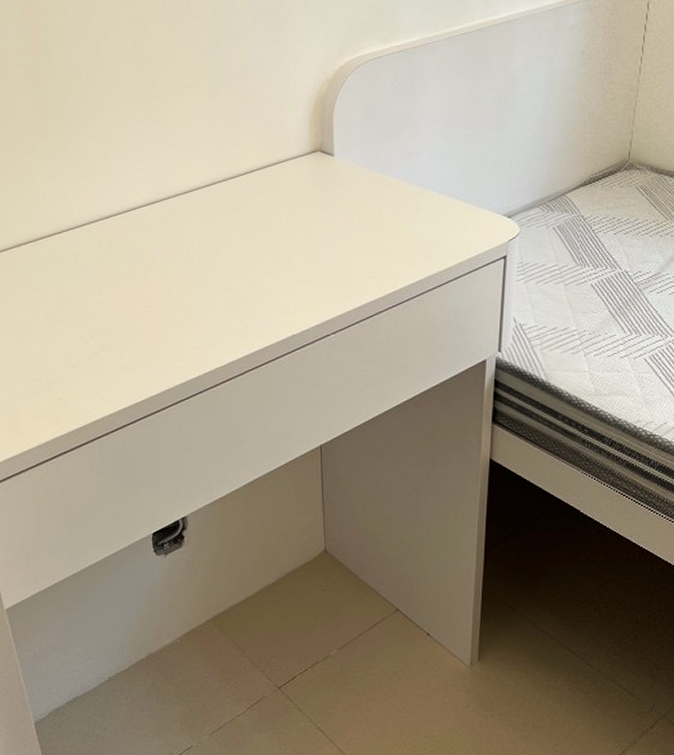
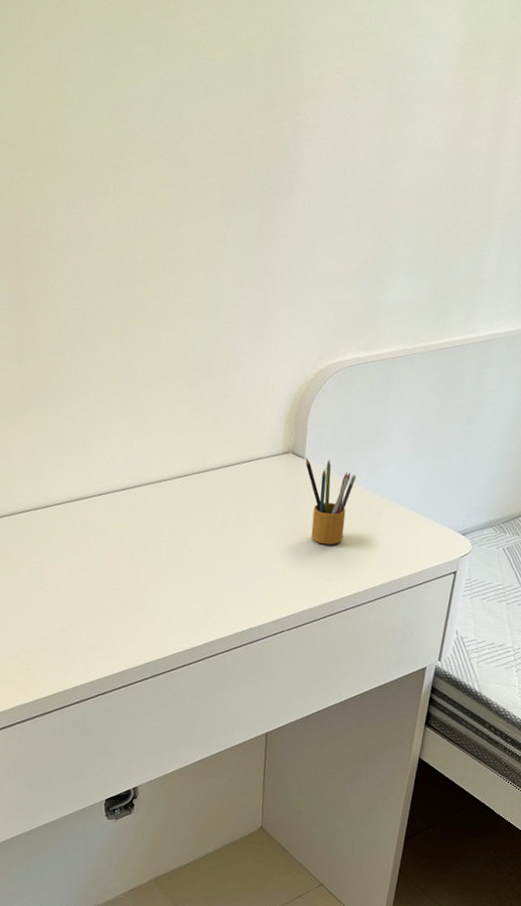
pencil box: none [335,154,390,241] -> present [305,458,357,545]

